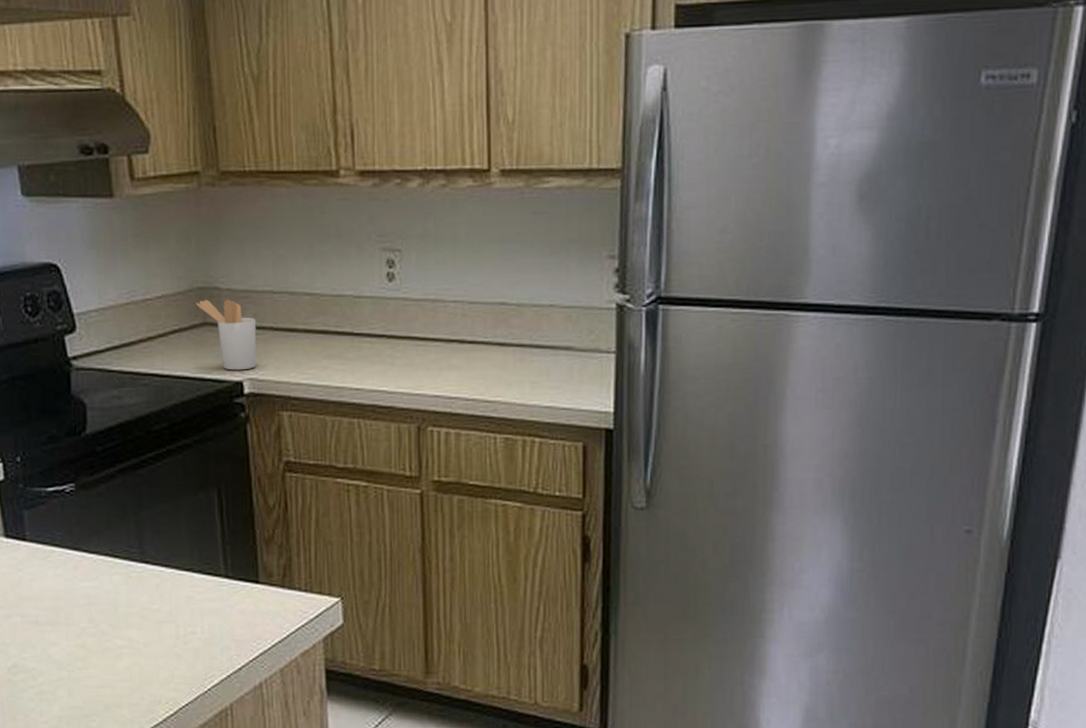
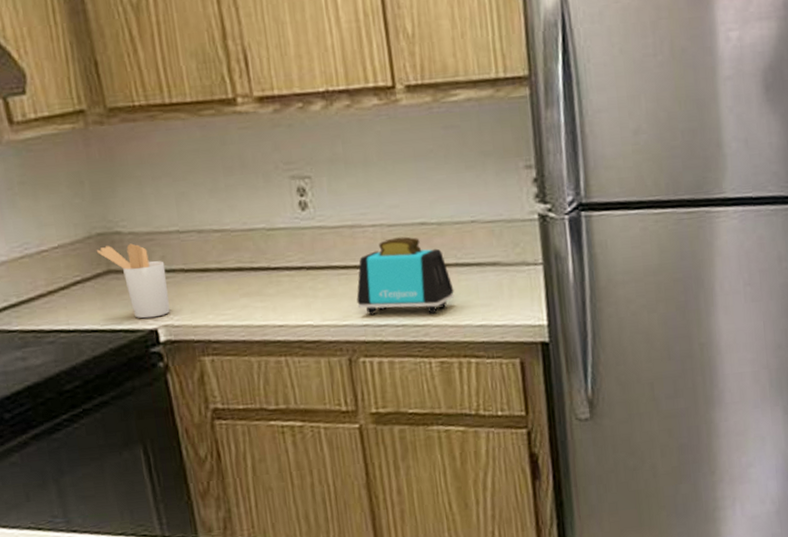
toaster: none [431,314,526,391] -> present [356,236,455,316]

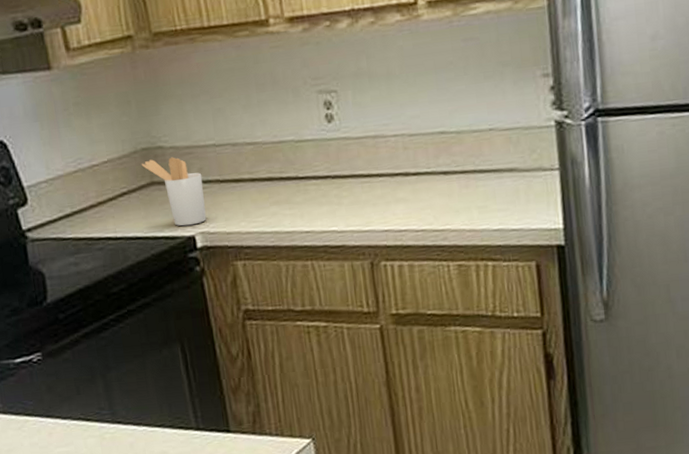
toaster: present [356,236,455,316] -> none [378,145,473,221]

